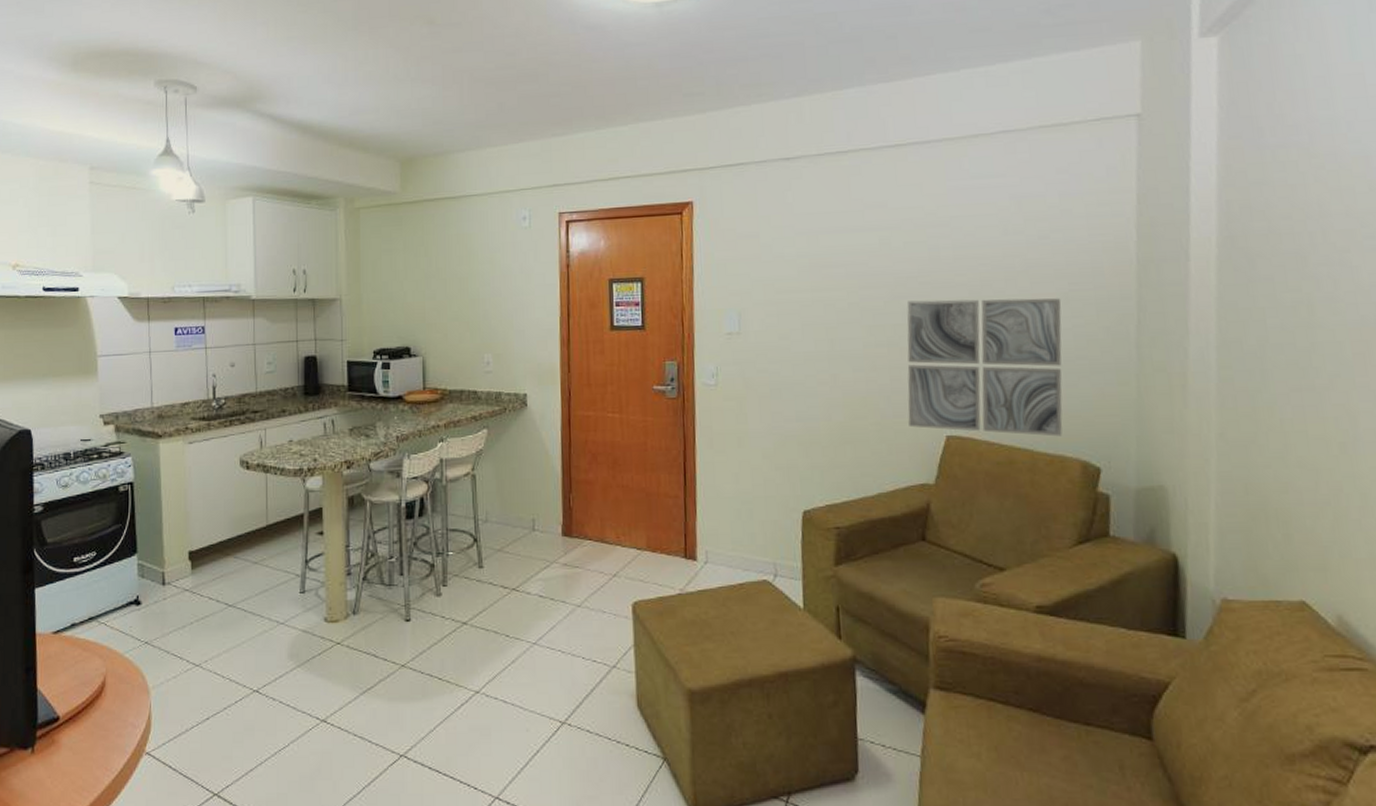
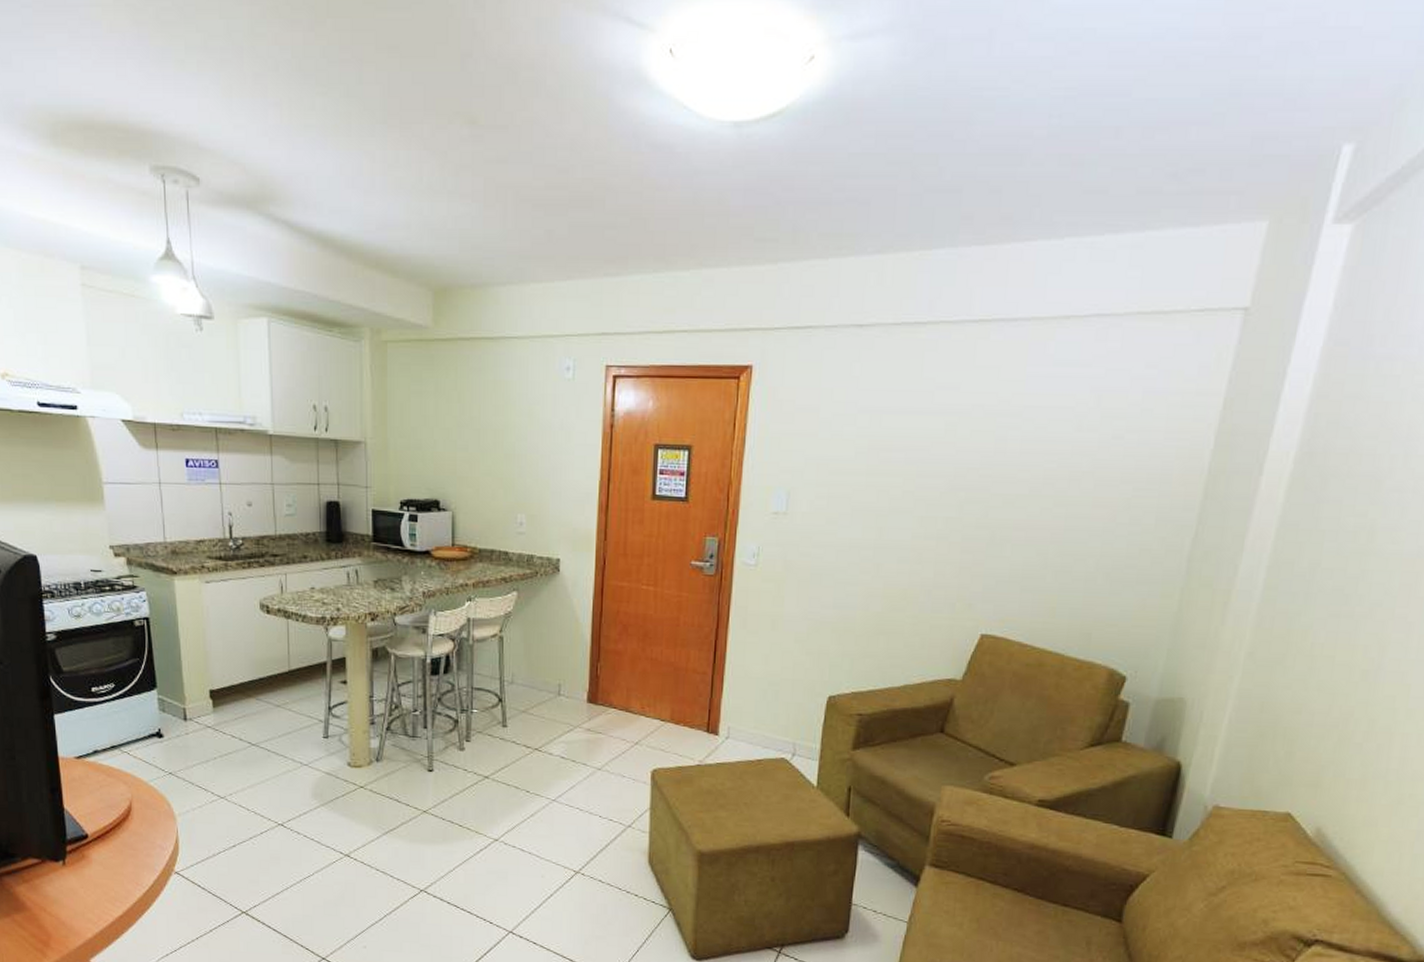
wall art: present [907,298,1063,437] -> none [945,494,1122,643]

